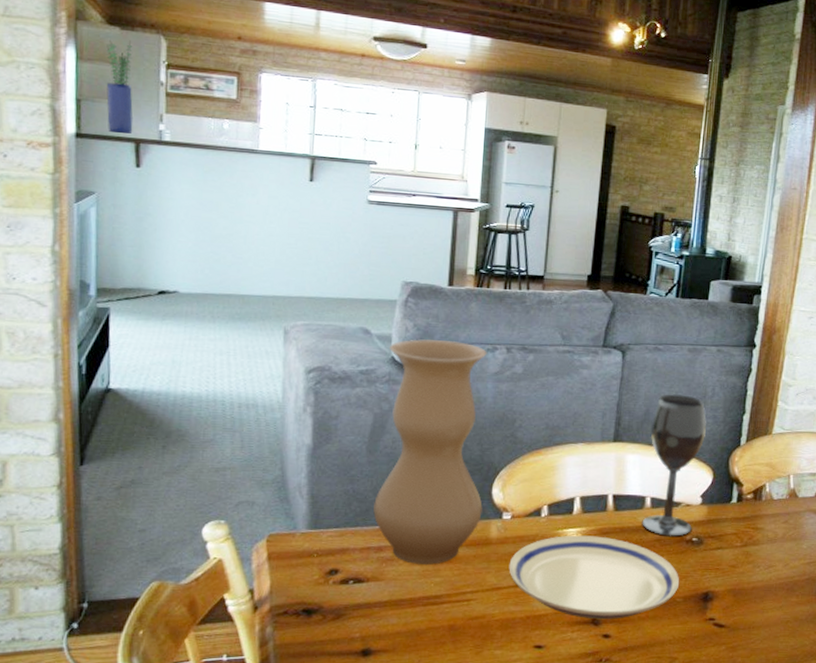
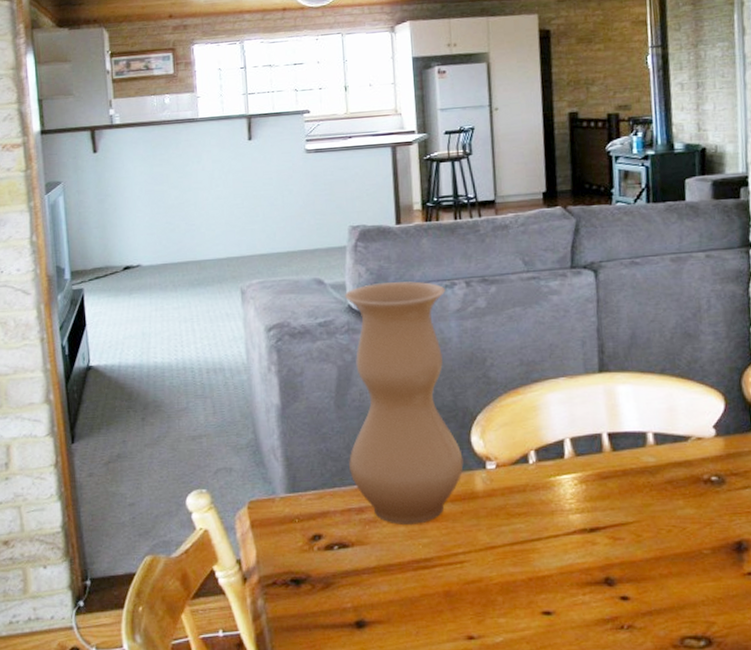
vase: present [106,40,133,134] -> none [59,38,88,124]
plate: present [509,535,680,619] -> none [500,481,704,578]
wine glass: present [642,394,706,537] -> none [639,311,709,477]

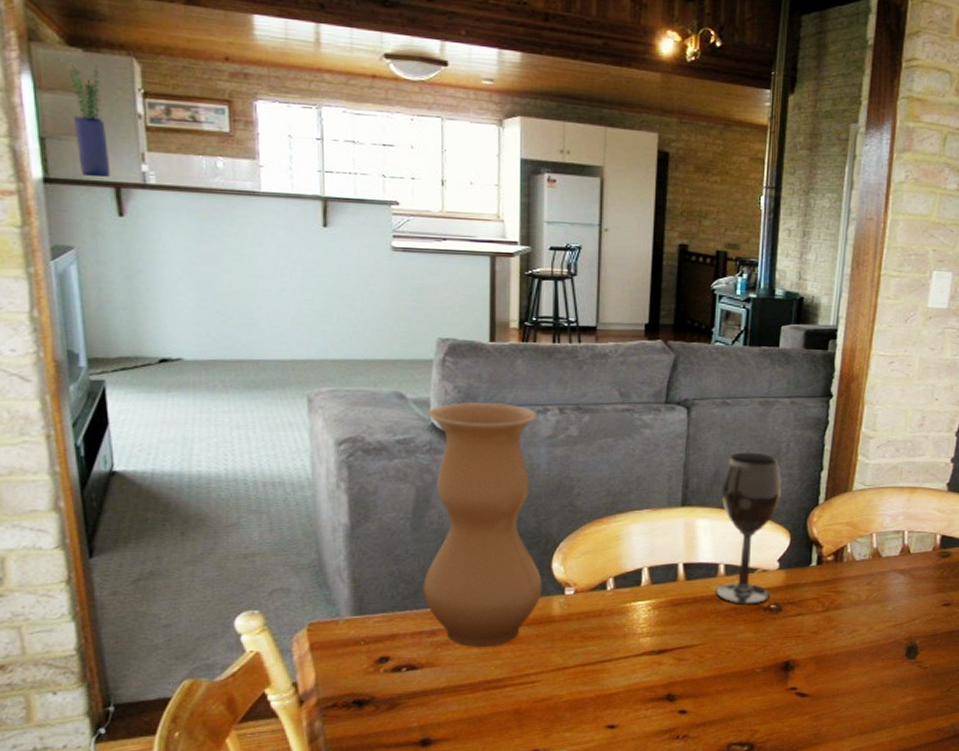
vase: none [59,38,88,124] -> present [69,64,111,177]
wine glass: none [639,311,709,477] -> present [716,452,781,604]

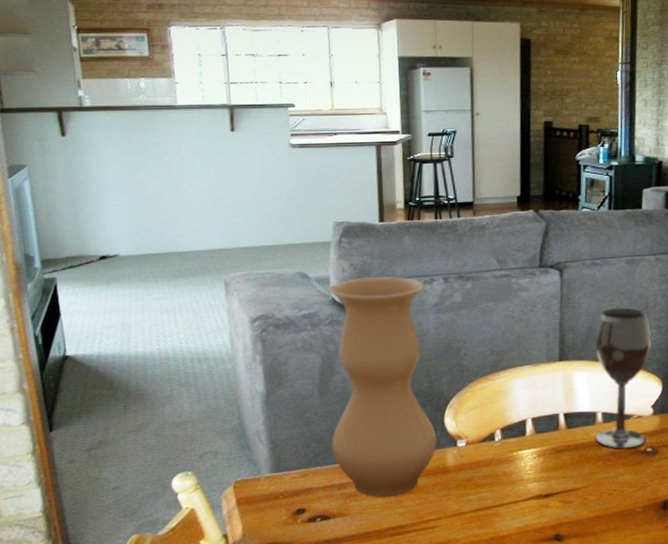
vase: present [69,64,111,177] -> none [16,8,54,103]

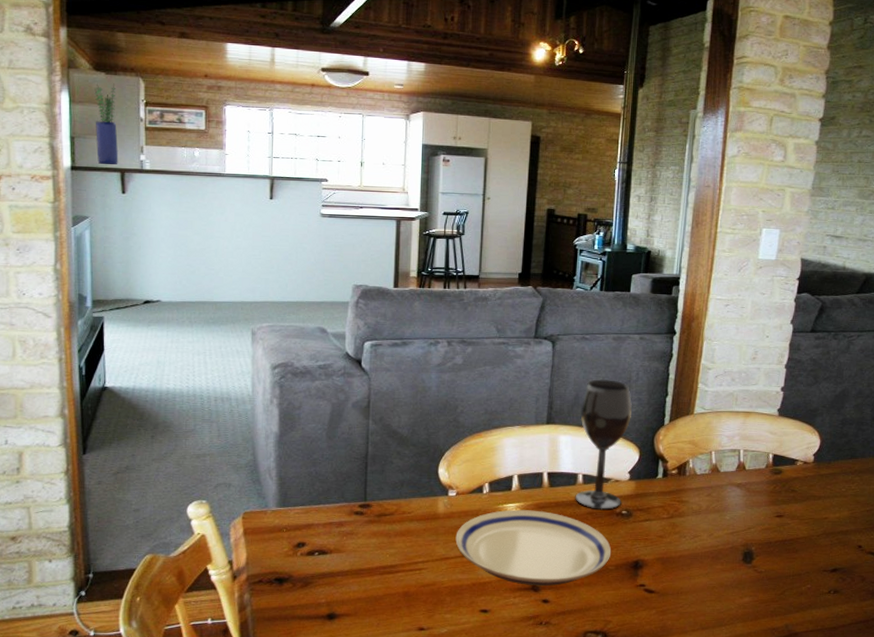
vase: none [16,8,54,103] -> present [94,83,118,164]
vase: present [328,277,437,498] -> none [334,336,430,538]
plate: none [468,455,638,535] -> present [455,509,612,586]

